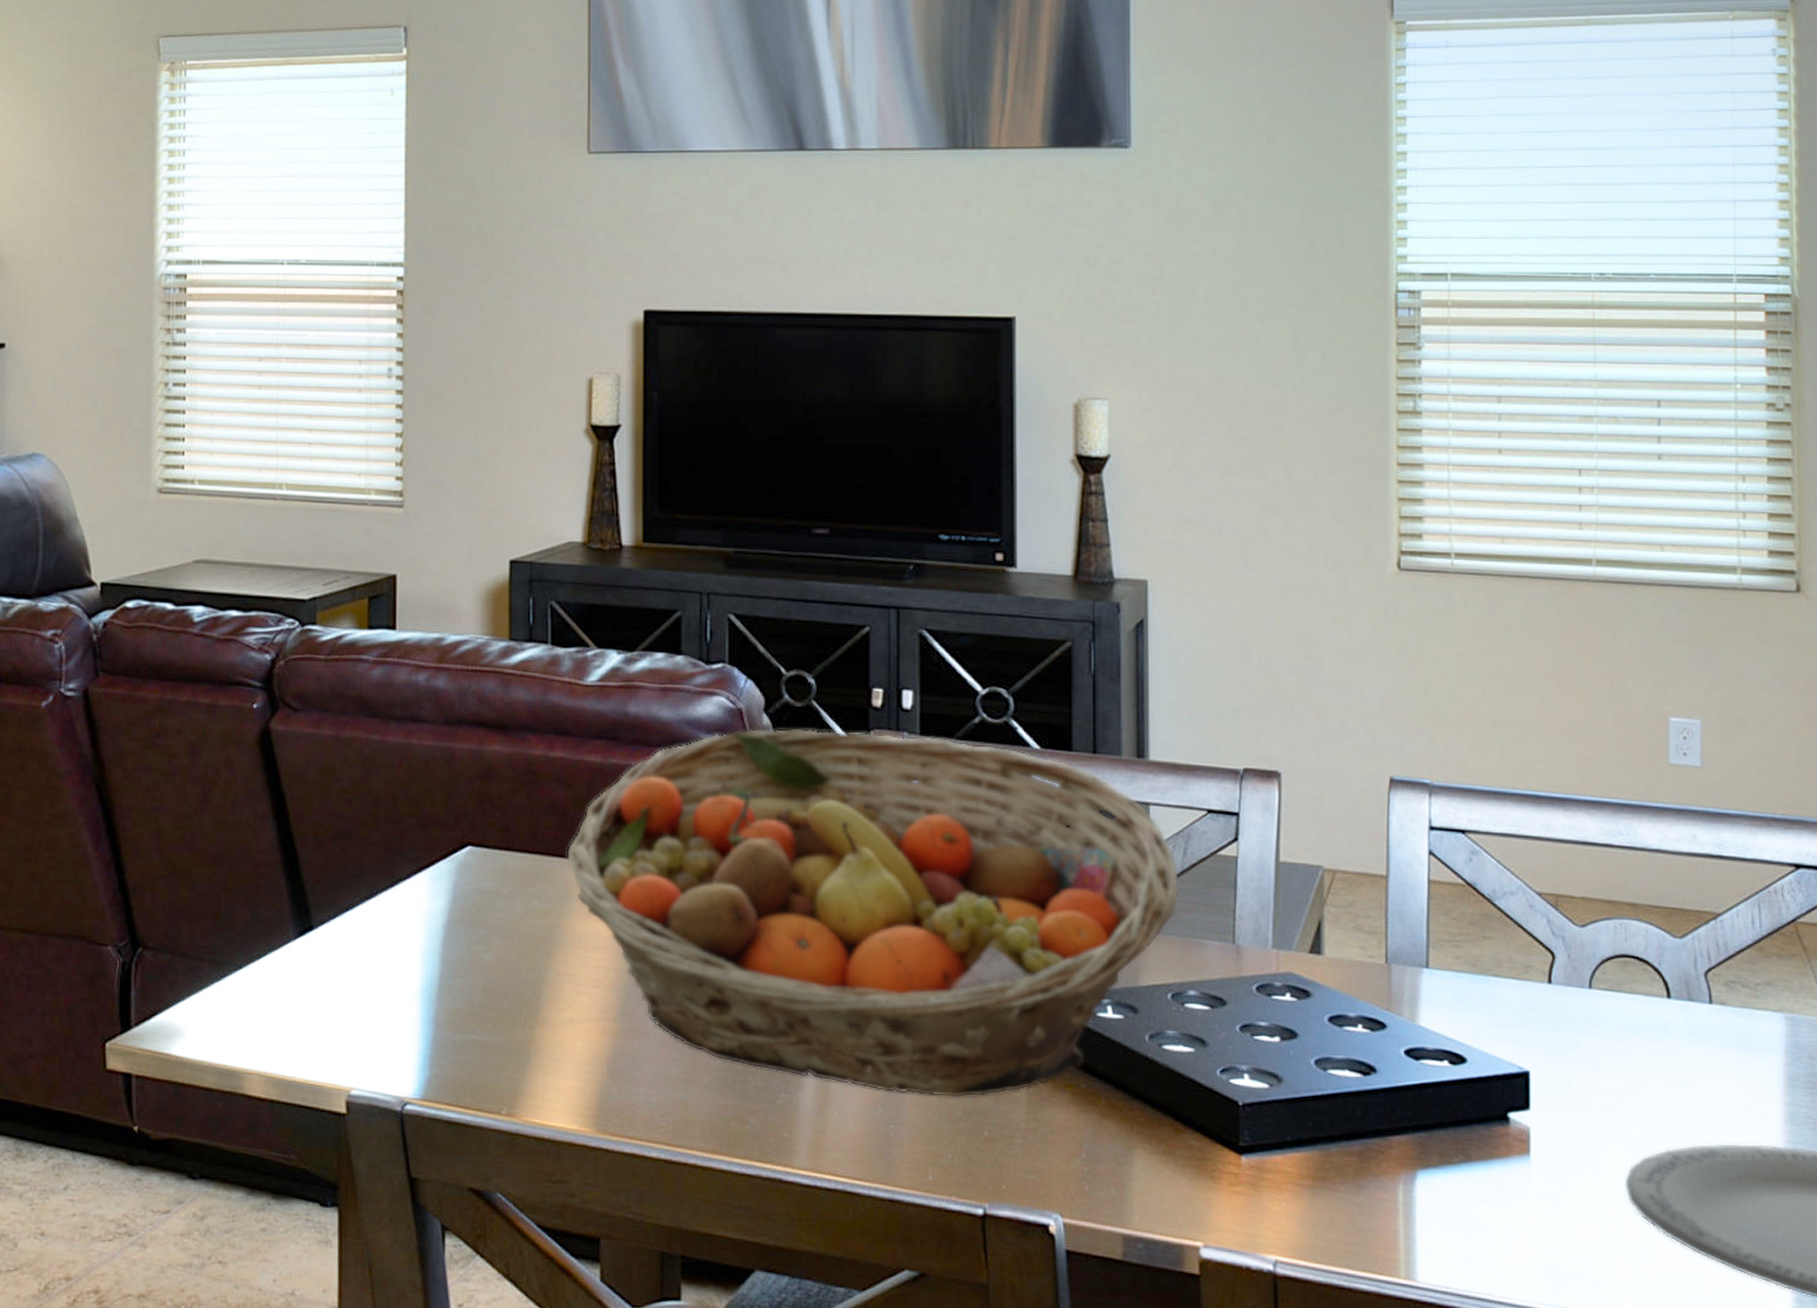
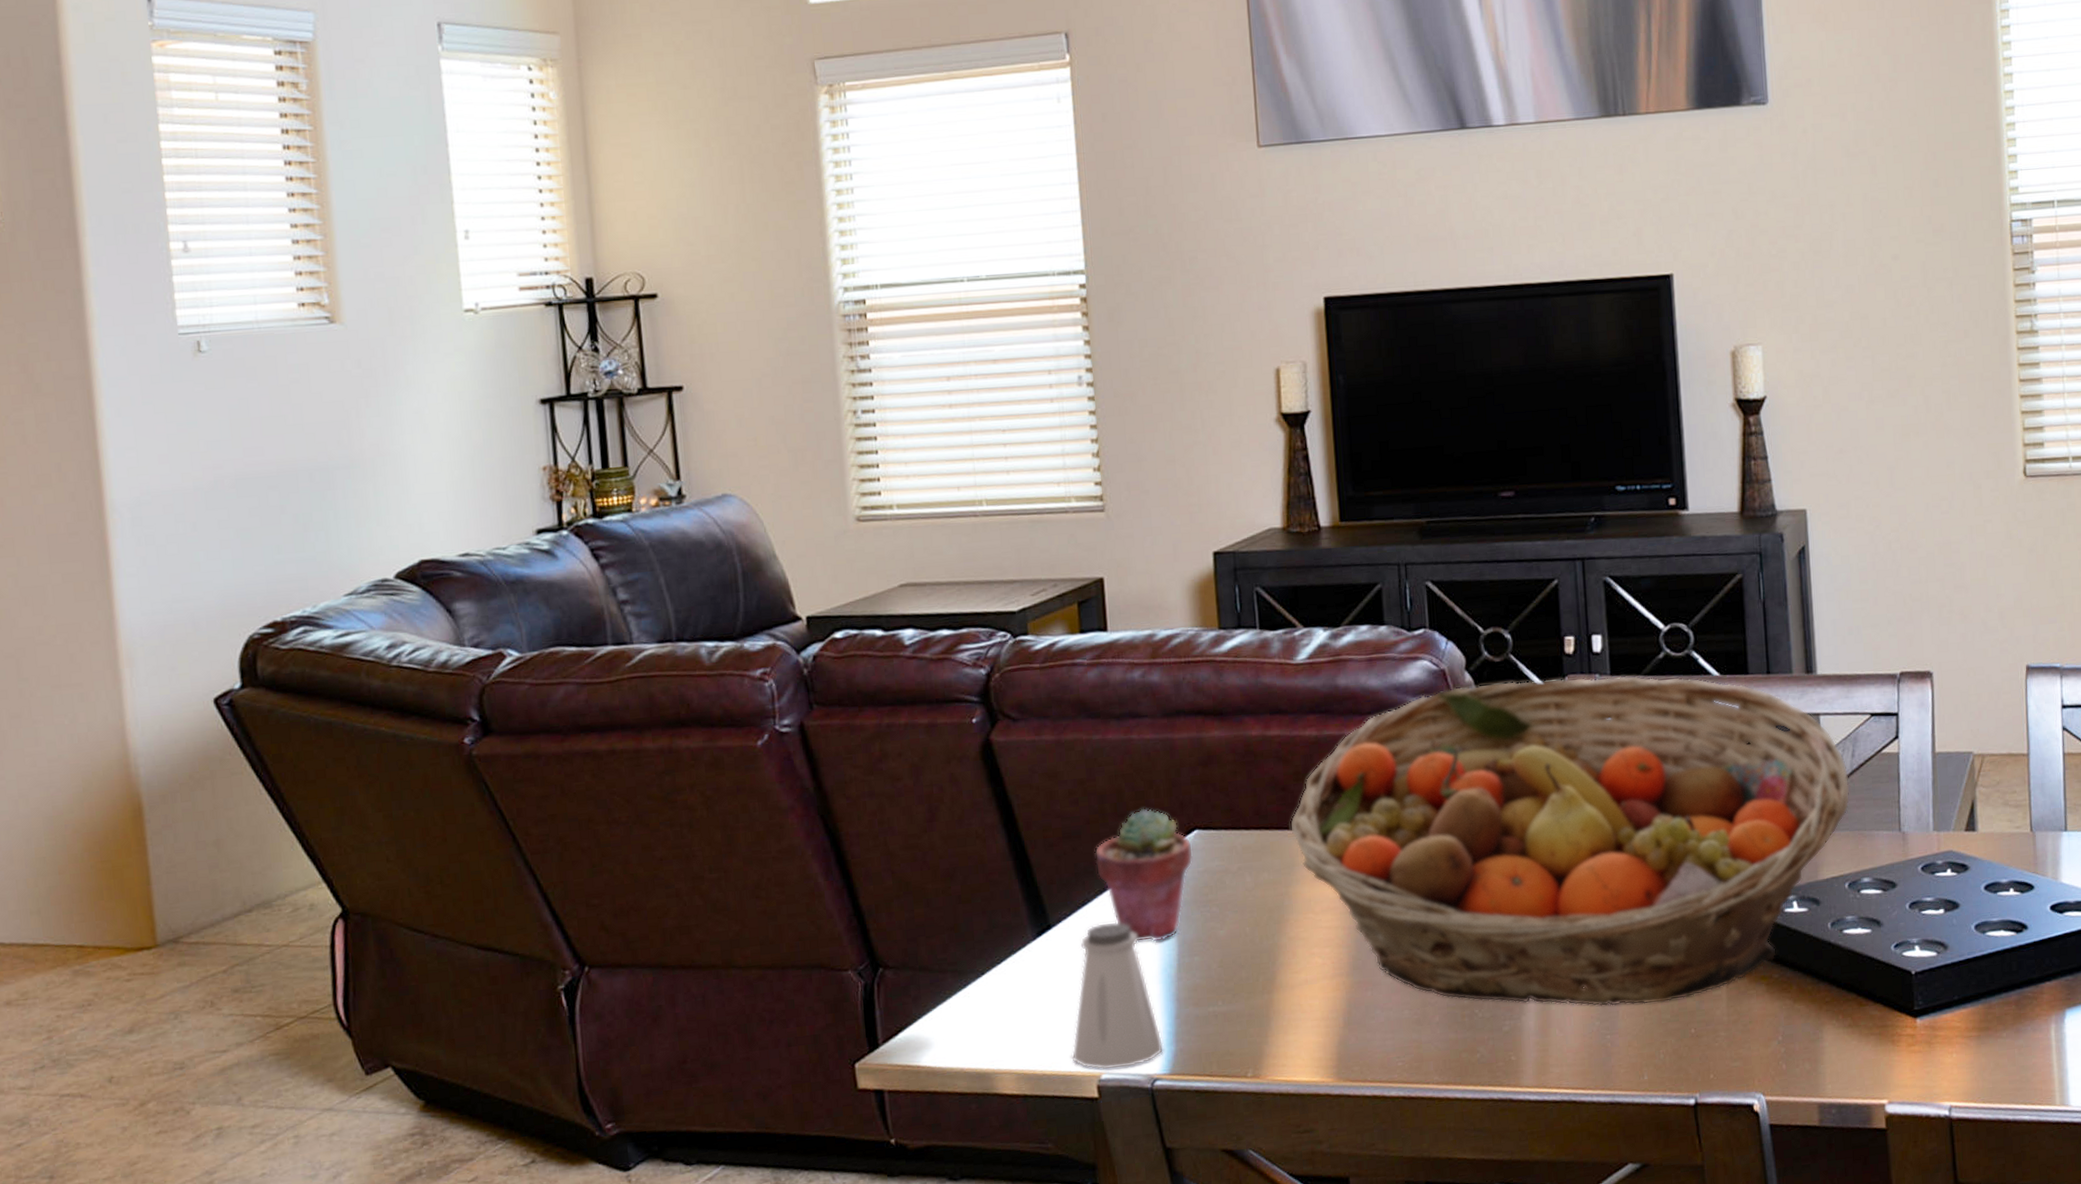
saltshaker: none [322,930,418,1087] -> present [1071,921,1164,1070]
potted succulent: none [363,816,464,958] -> present [1094,808,1193,942]

